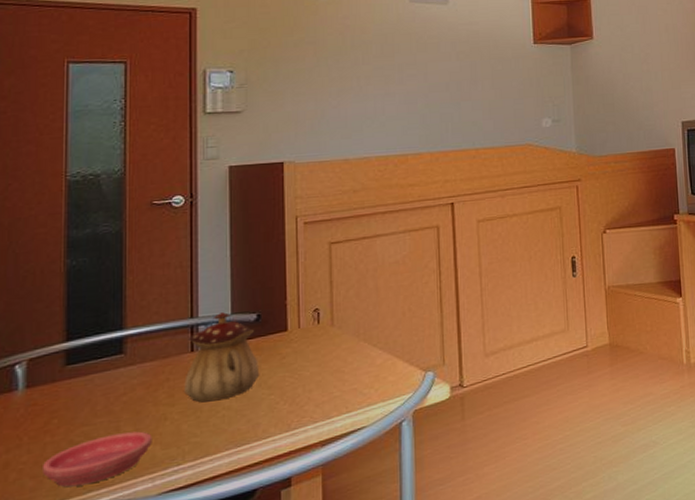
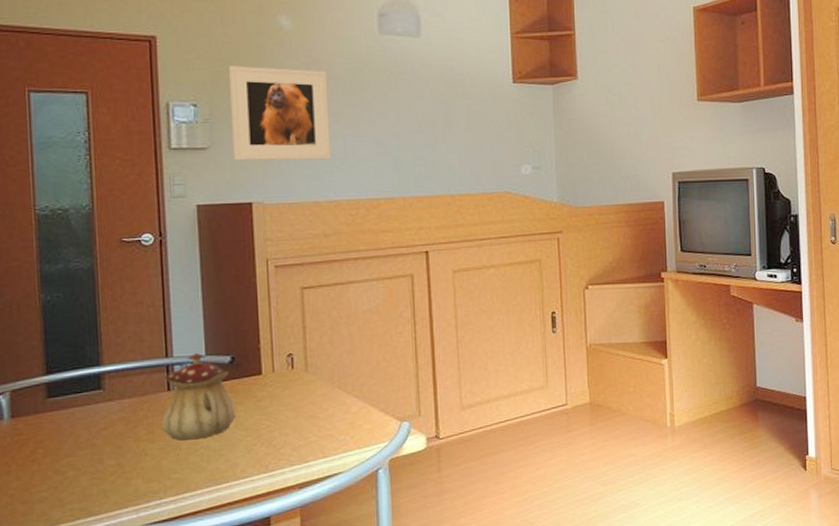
saucer: present [41,431,152,488] -> none [31,465,135,514]
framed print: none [265,34,361,123] -> present [228,66,331,161]

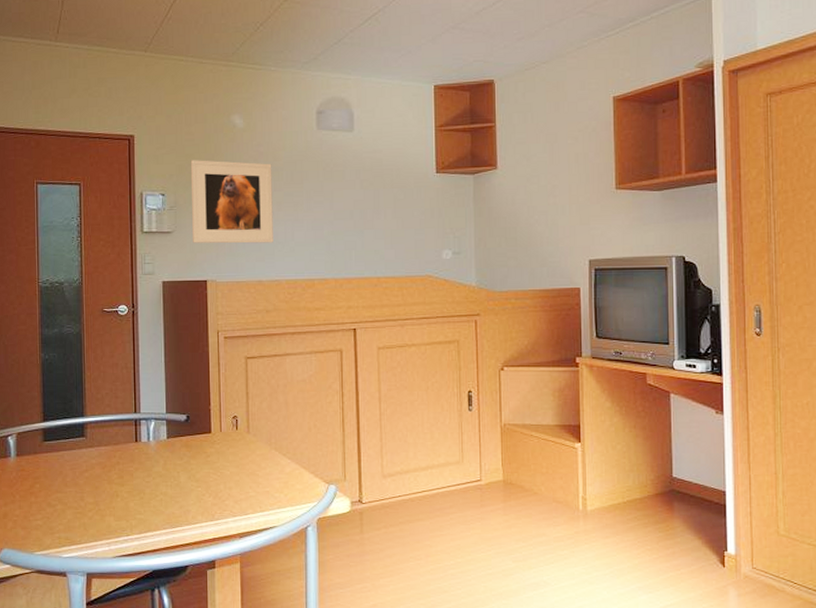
teapot: present [162,353,236,441] -> none [131,411,190,486]

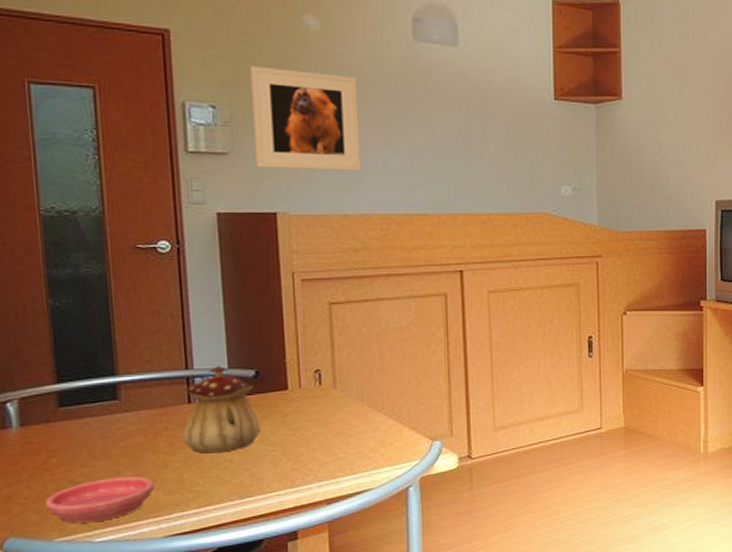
saucer: none [29,503,108,541] -> present [44,476,155,524]
teapot: none [131,411,190,486] -> present [183,366,261,454]

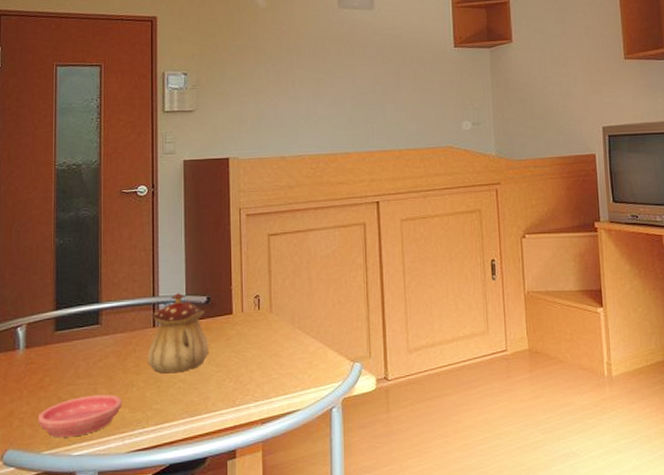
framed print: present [249,66,361,171] -> none [213,39,296,121]

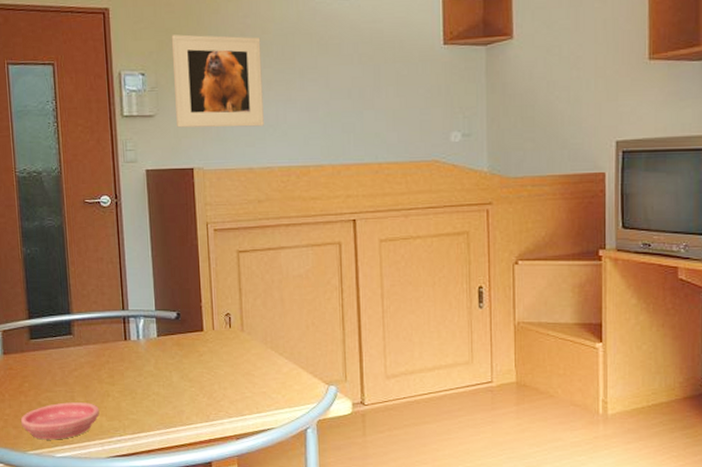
teapot: present [148,293,210,374] -> none [121,308,182,386]
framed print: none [213,39,296,121] -> present [171,34,264,128]

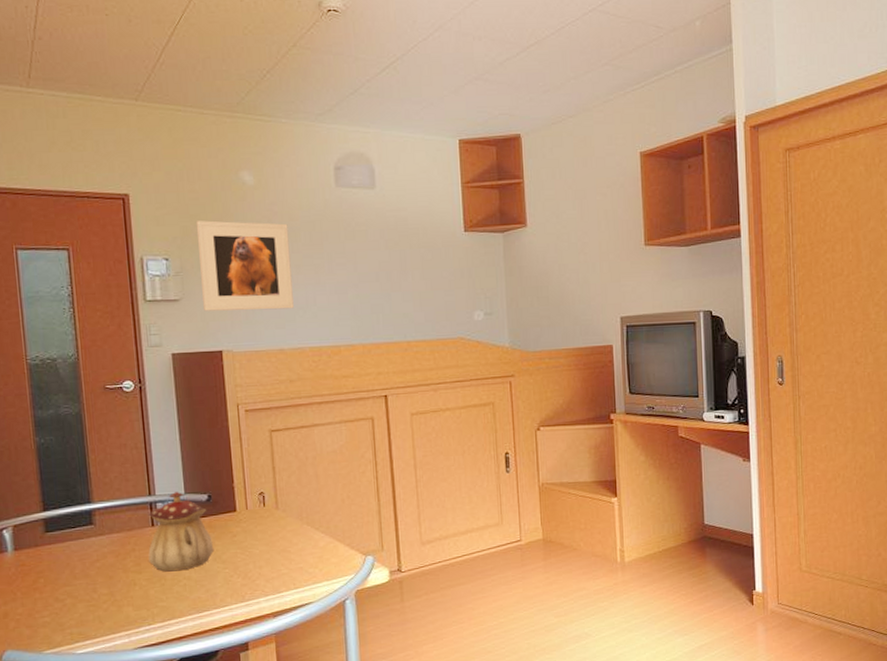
saucer: present [20,402,100,440] -> none [35,593,126,637]
teapot: none [121,308,182,386] -> present [148,492,215,572]

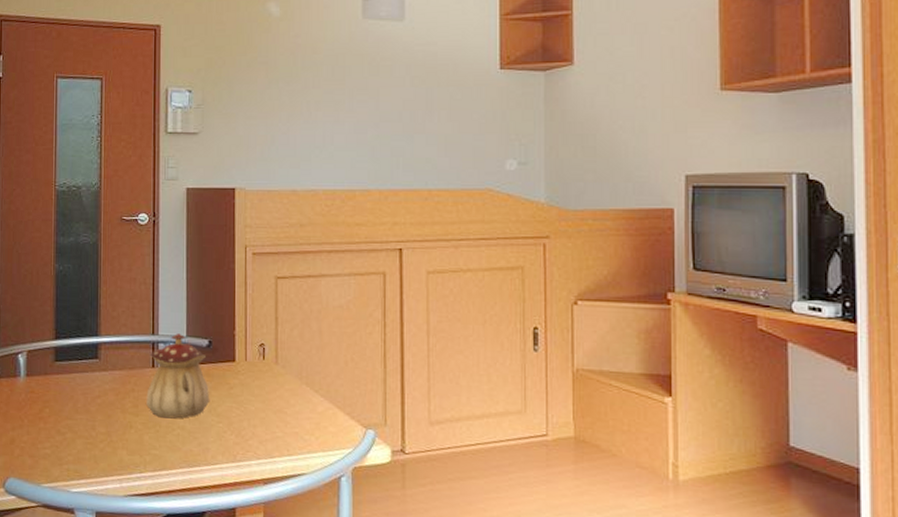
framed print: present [196,220,294,311] -> none [220,52,311,147]

